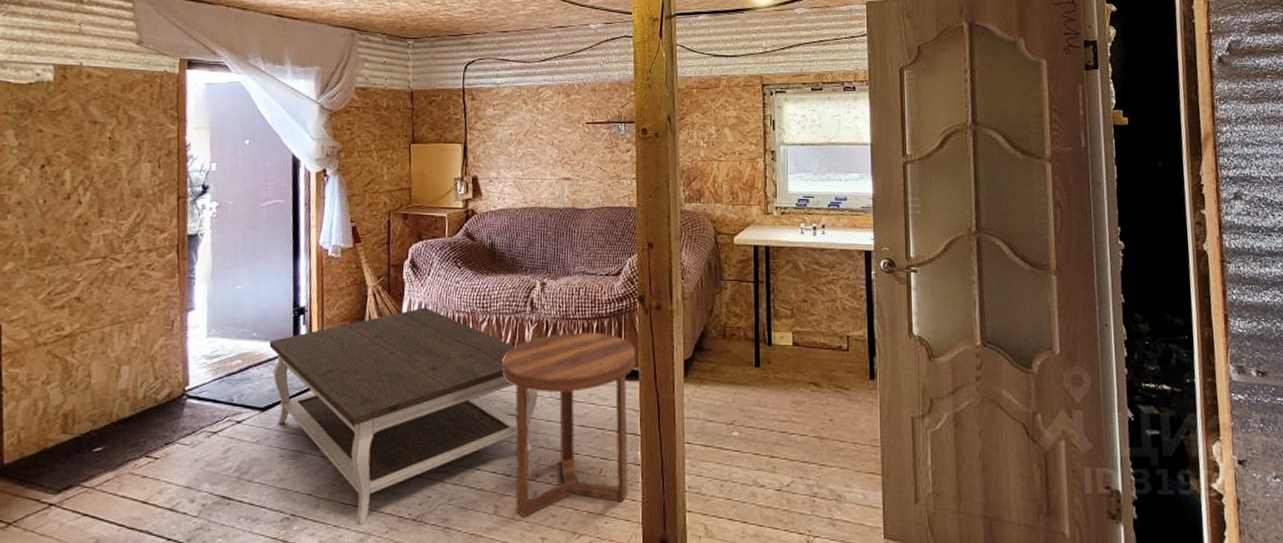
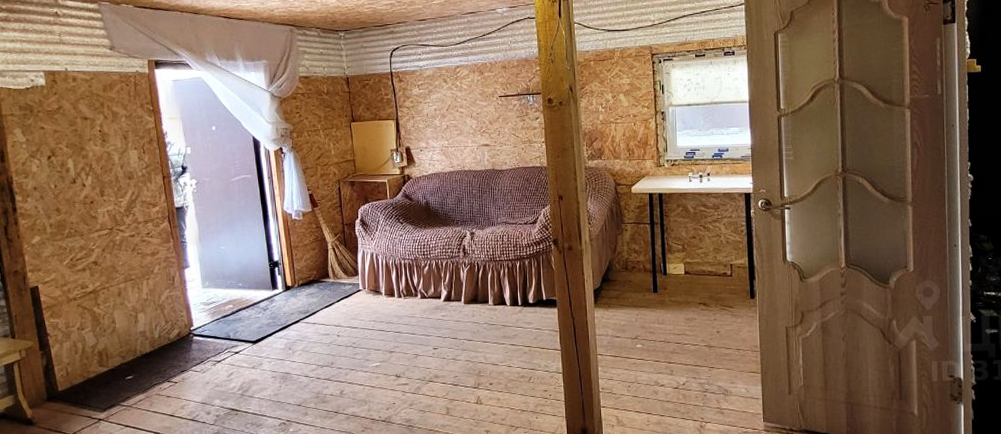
coffee table: present [269,307,538,526] -> none [253,257,475,427]
side table: present [502,332,636,517] -> none [443,270,554,416]

